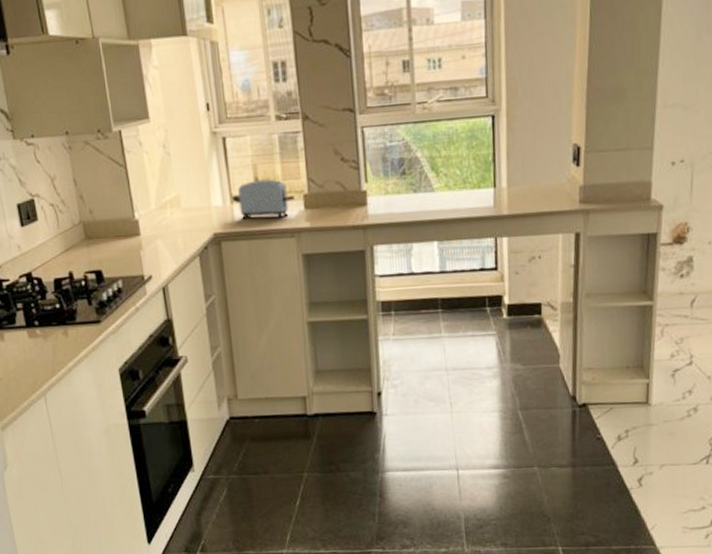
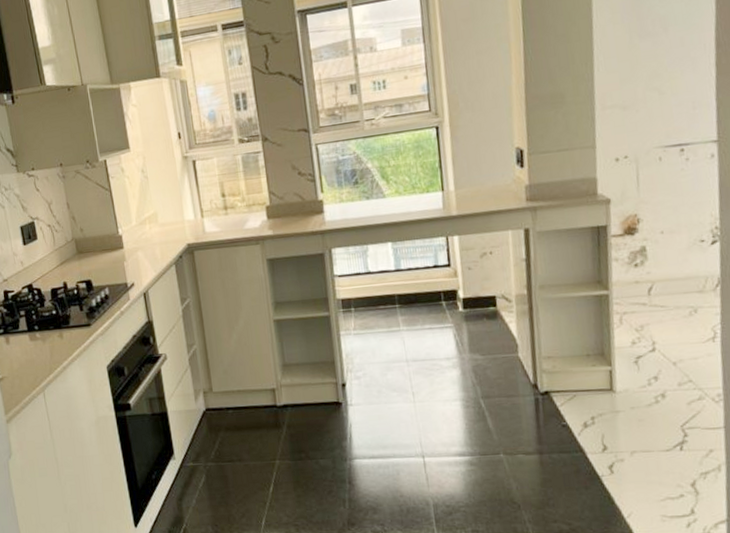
toaster: present [232,179,294,220] -> none [202,194,258,231]

